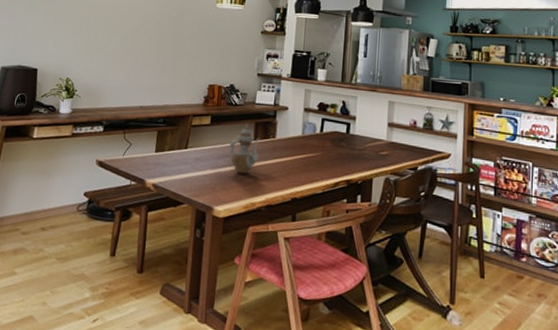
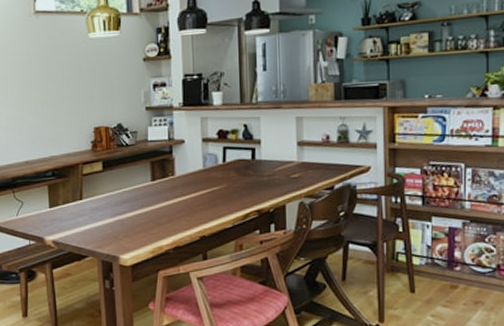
teapot: present [229,124,260,174] -> none [126,165,159,219]

